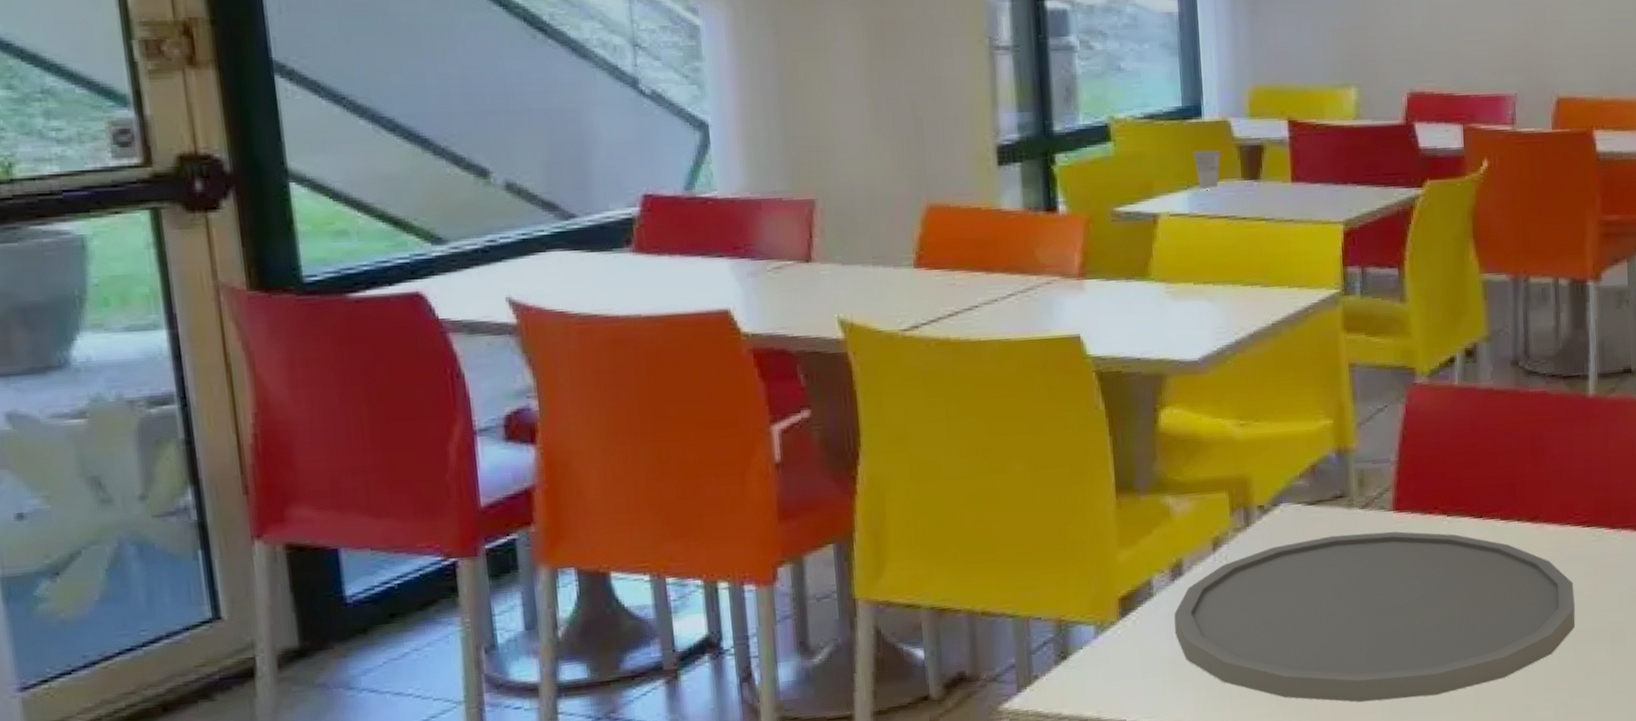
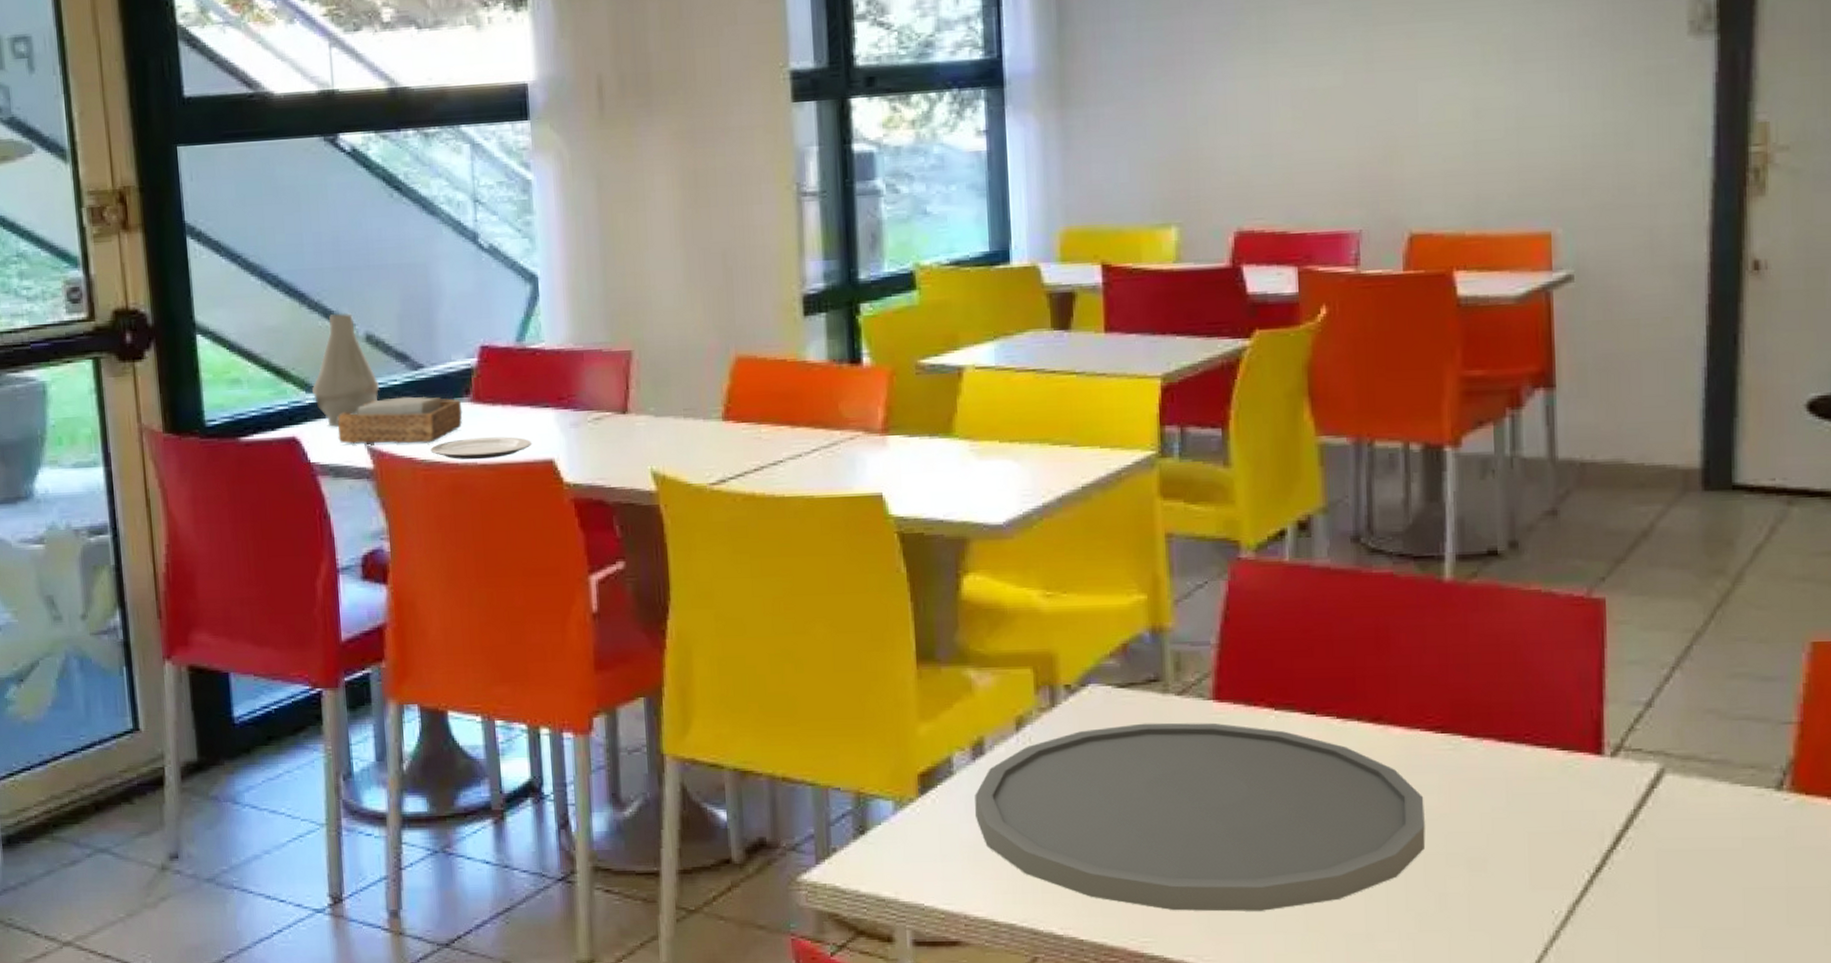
vase: none [438,159,524,281] -> present [311,313,380,427]
napkin holder: none [472,247,623,299] -> present [337,396,463,444]
plate: none [585,287,705,312] -> present [430,436,532,460]
cup: present [1193,150,1221,191] -> none [1000,298,1029,342]

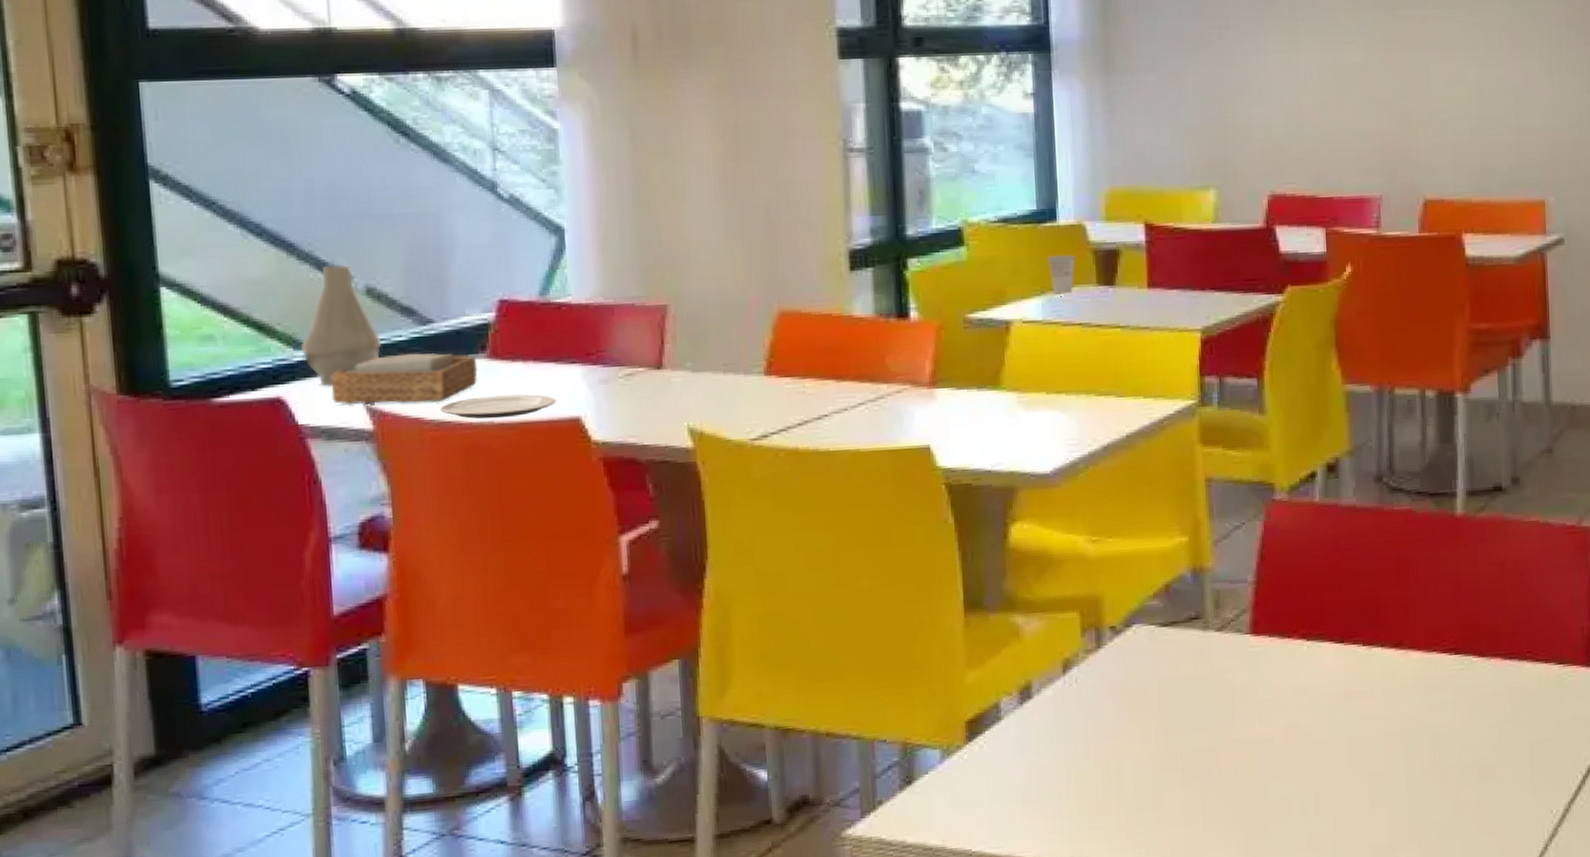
tray: present [975,722,1425,912] -> none [1022,655,1442,838]
cup: none [1000,298,1029,342] -> present [1047,255,1076,297]

